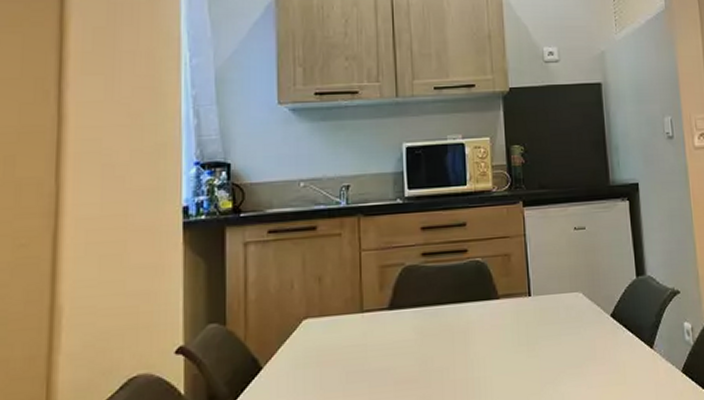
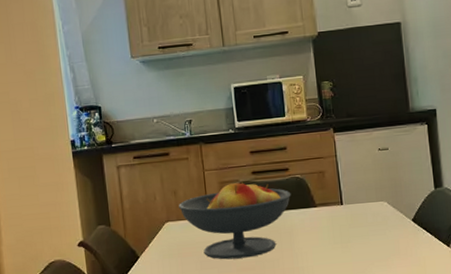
fruit bowl: none [323,265,469,370] -> present [179,181,291,260]

